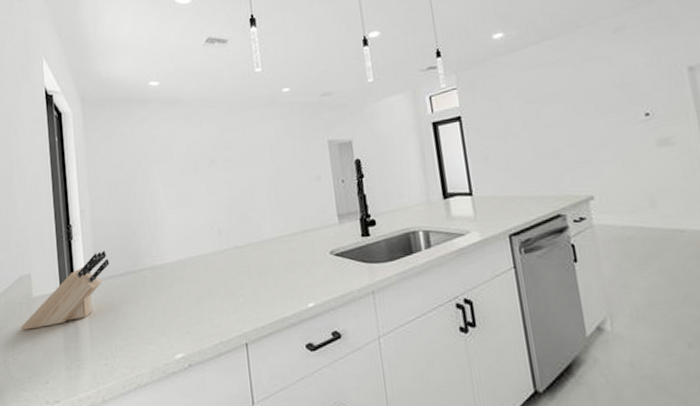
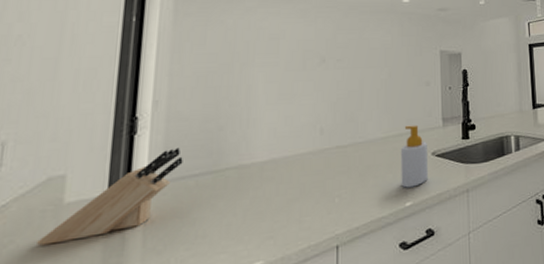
soap bottle: none [297,222,328,289] -> present [400,125,428,188]

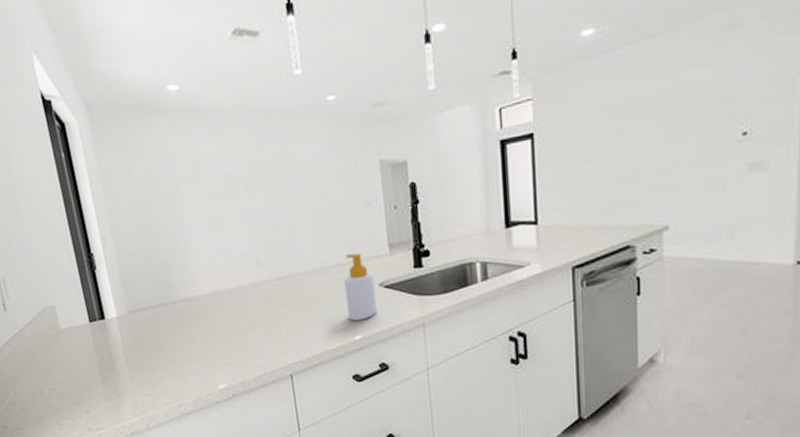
knife block: present [37,147,183,246] -> none [52,281,140,362]

